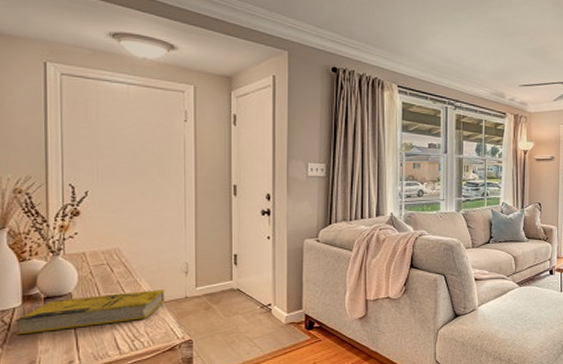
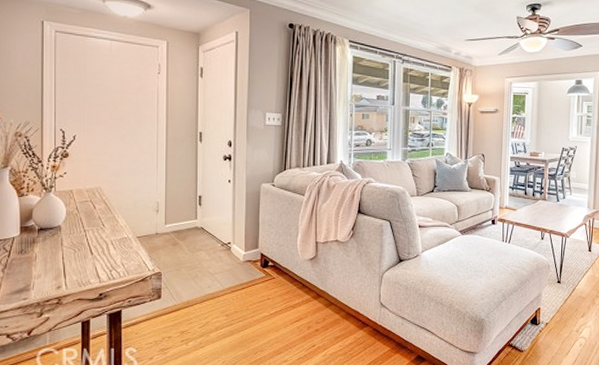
book: present [15,290,165,335] -> none [14,225,138,261]

